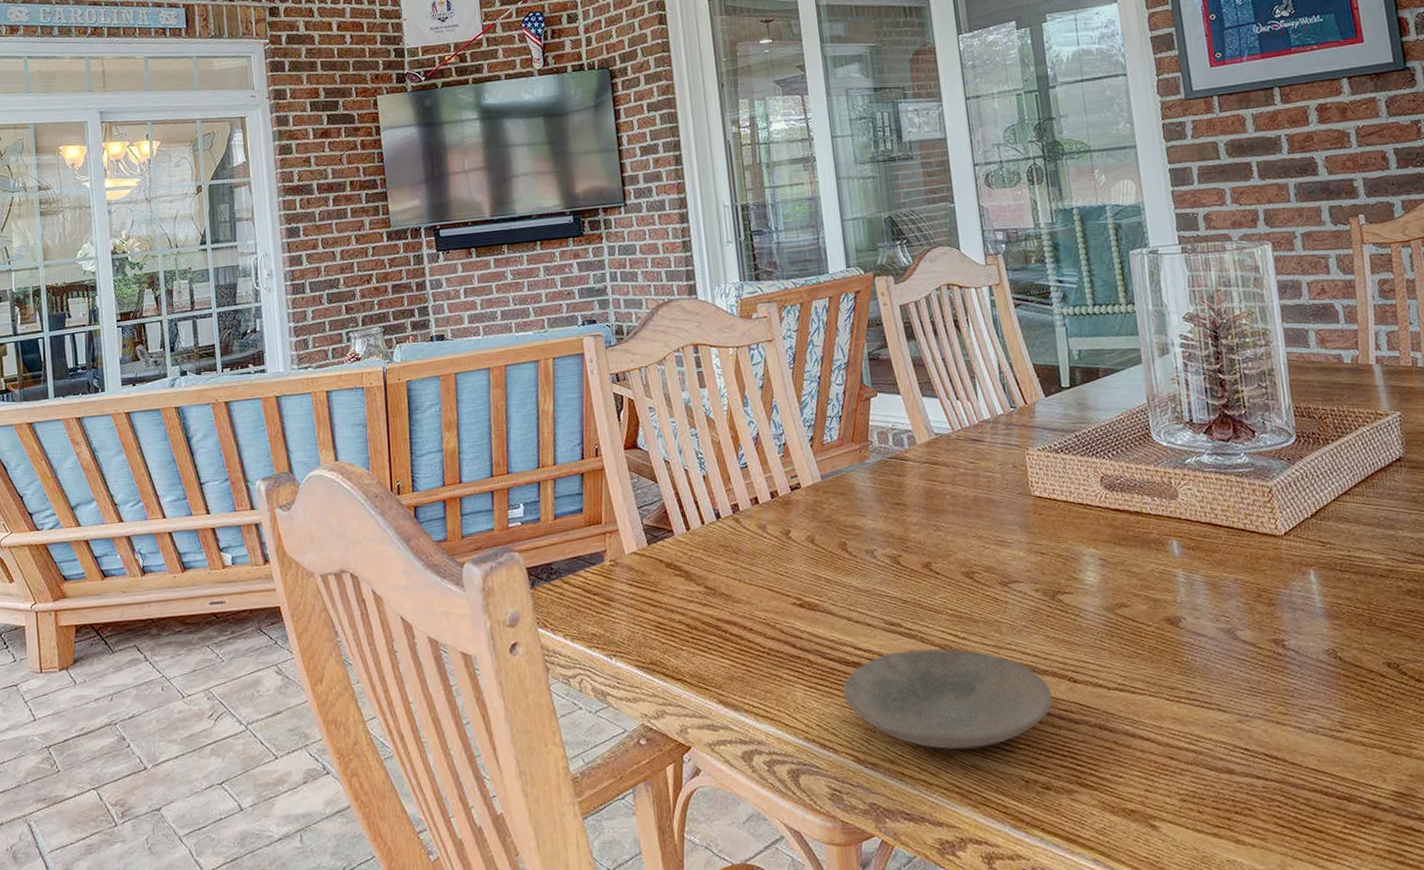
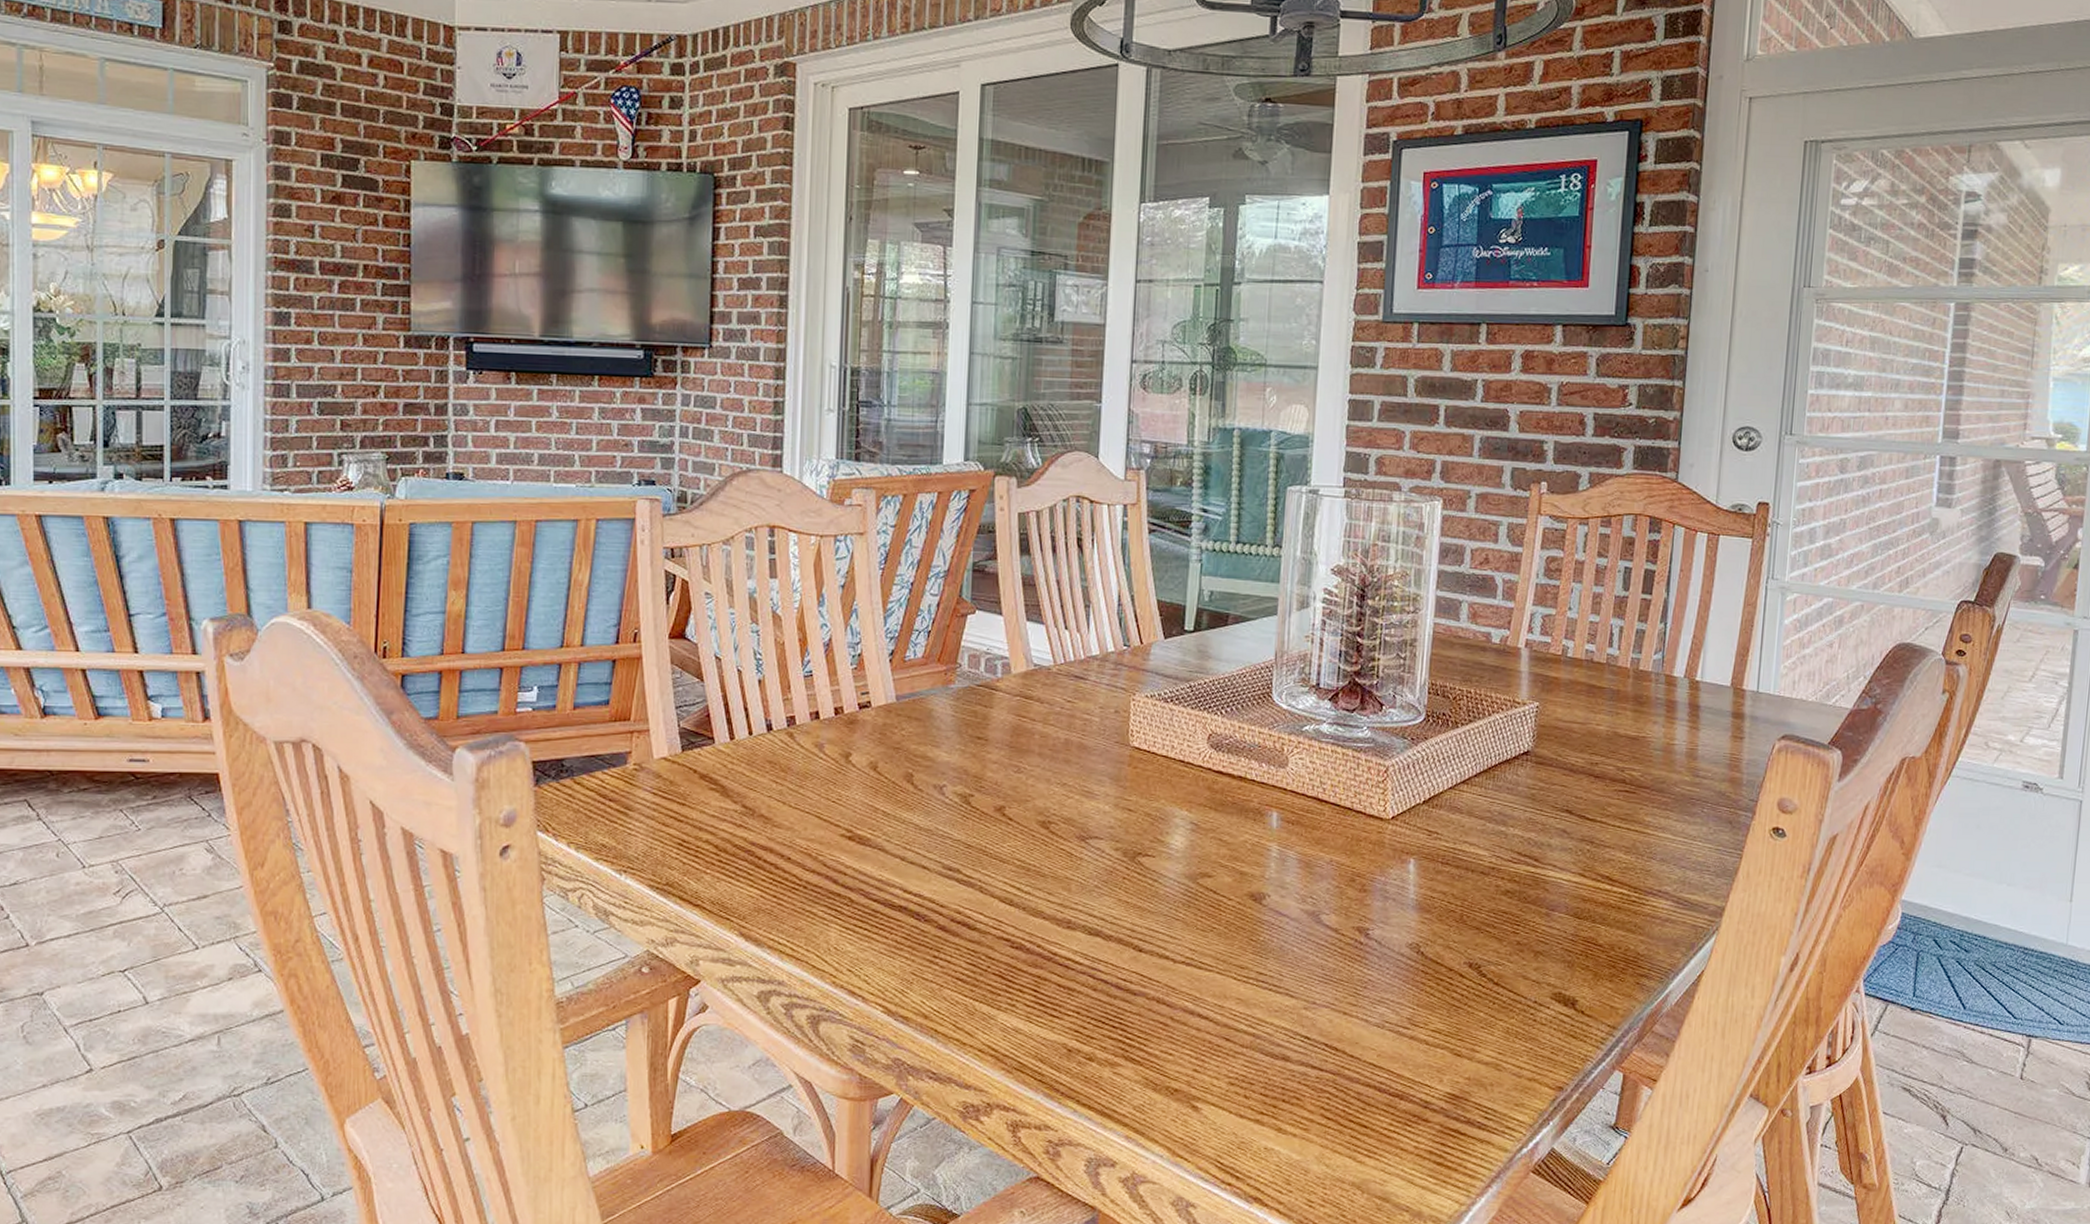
plate: present [842,648,1054,750] -> none [882,899,1113,1010]

